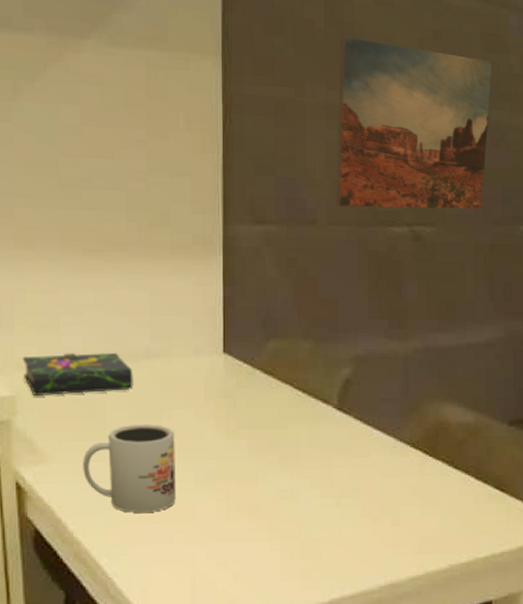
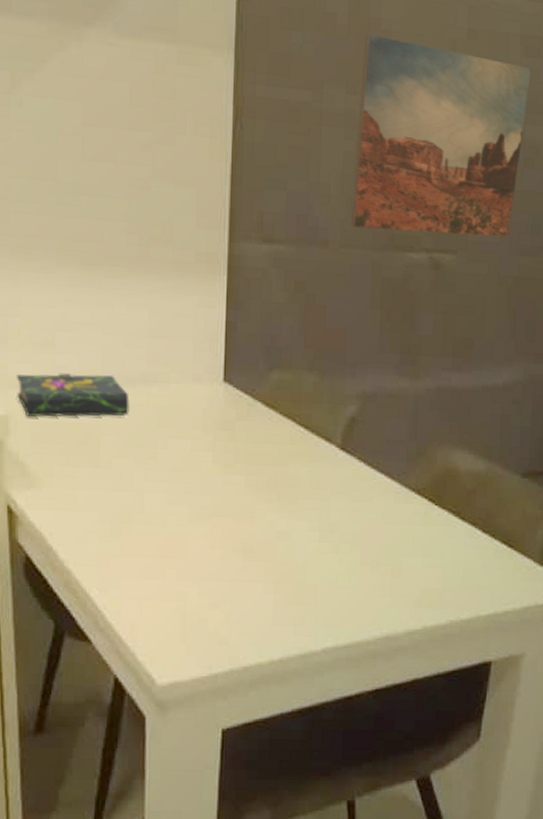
mug: present [83,424,176,513] -> none [75,452,171,546]

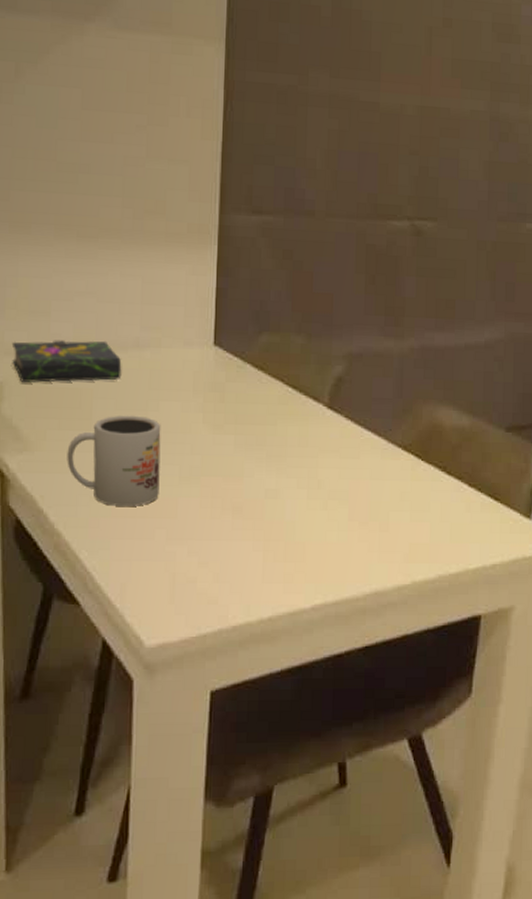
mug: none [75,452,171,546] -> present [67,415,161,506]
wall art: present [351,34,532,237] -> none [336,24,503,205]

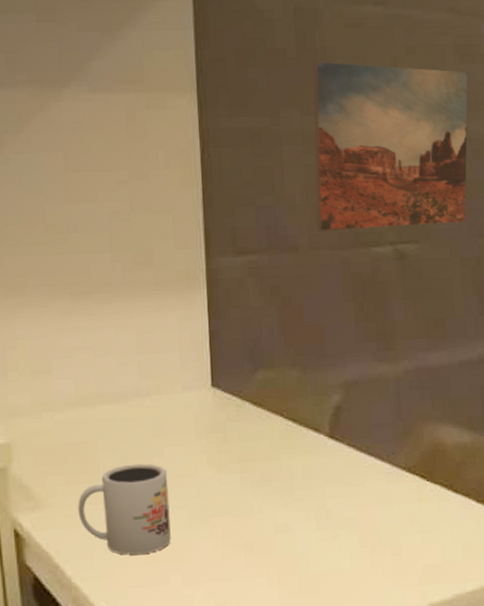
book: present [11,340,122,383] -> none [16,393,125,443]
wall art: none [336,24,503,205] -> present [313,61,468,231]

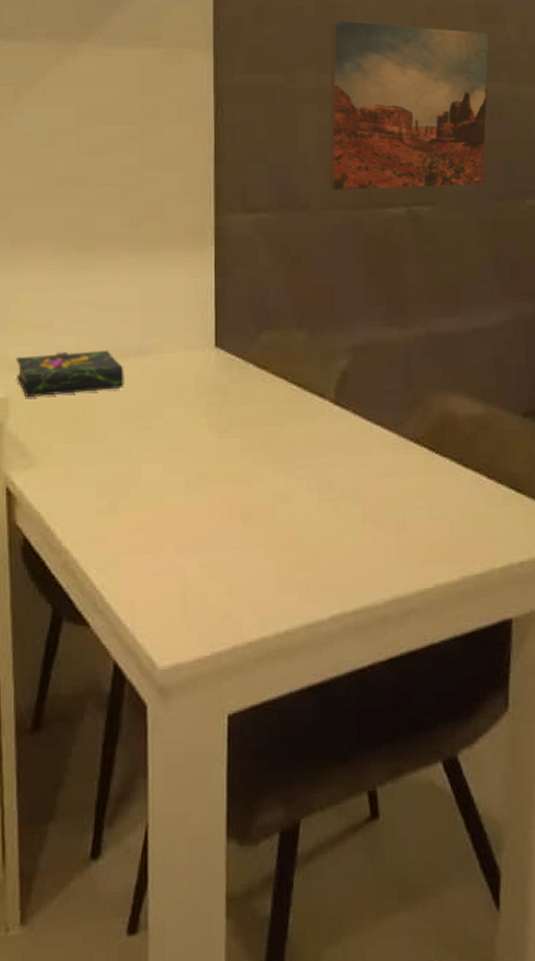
book: none [16,393,125,443] -> present [15,350,124,398]
mug: present [78,463,171,555] -> none [72,423,166,519]

